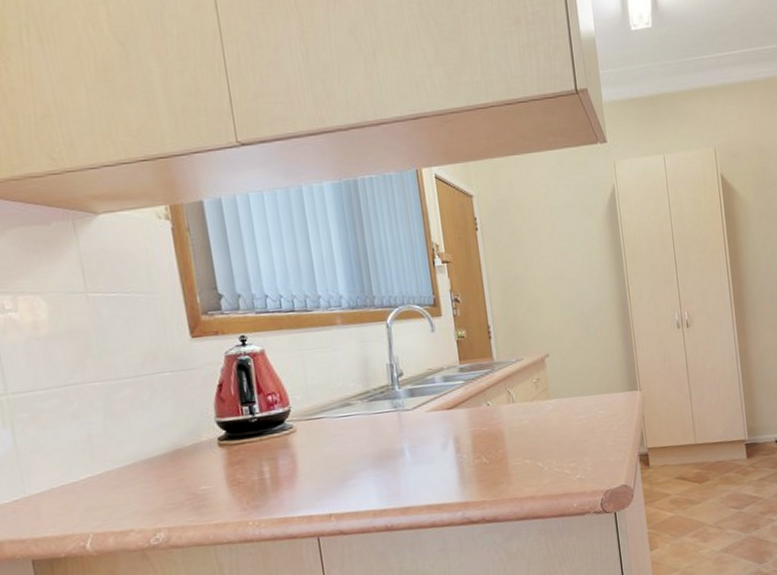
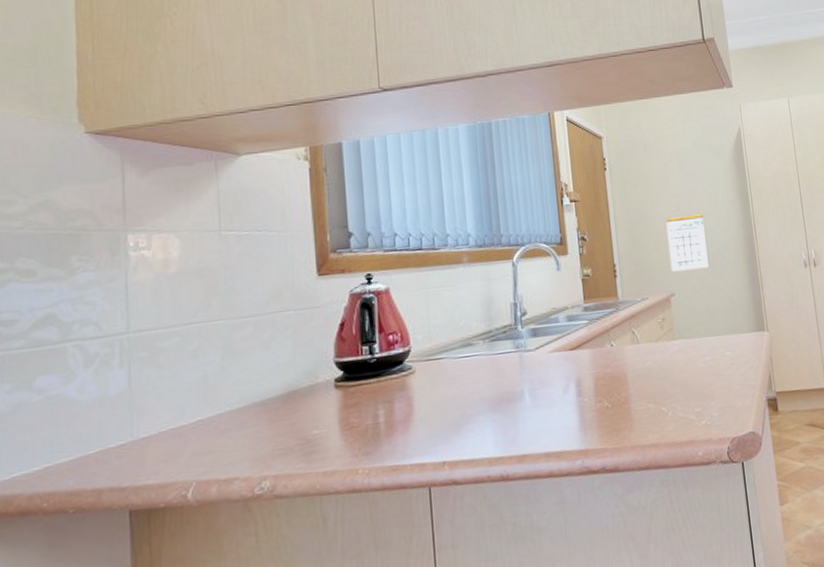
calendar: none [539,275,583,333] -> present [665,214,709,272]

